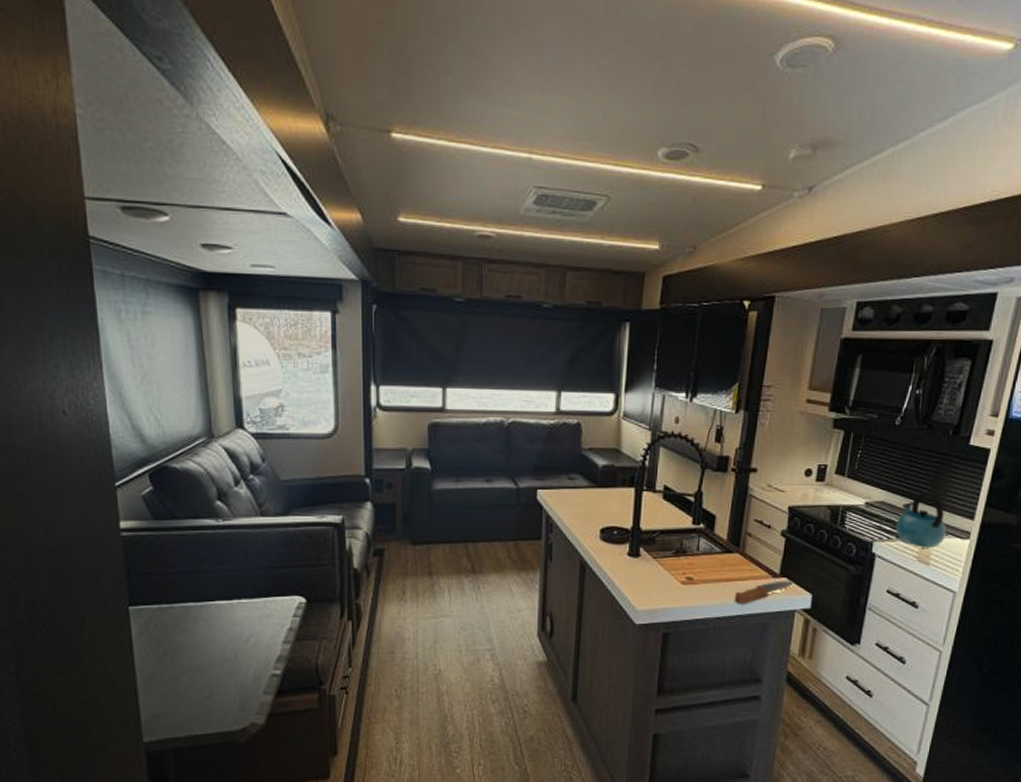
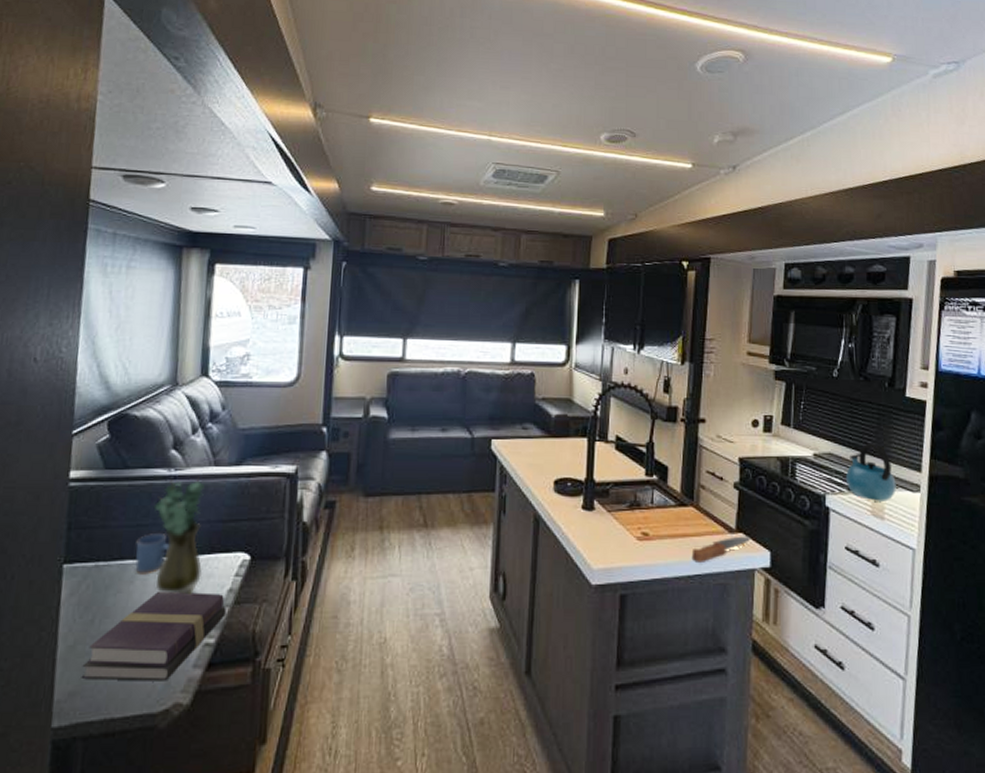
book: none [162,629,288,705] -> present [81,591,226,681]
mug: none [195,579,228,614] -> present [135,534,170,573]
vase: none [207,527,262,632] -> present [153,477,205,594]

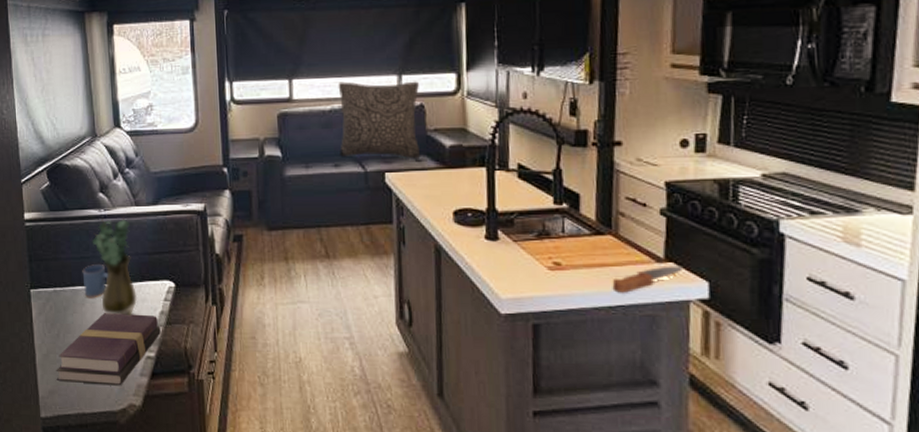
pillow: none [448,345,531,427] -> present [338,81,421,159]
kettle: present [845,443,897,502] -> none [805,159,878,226]

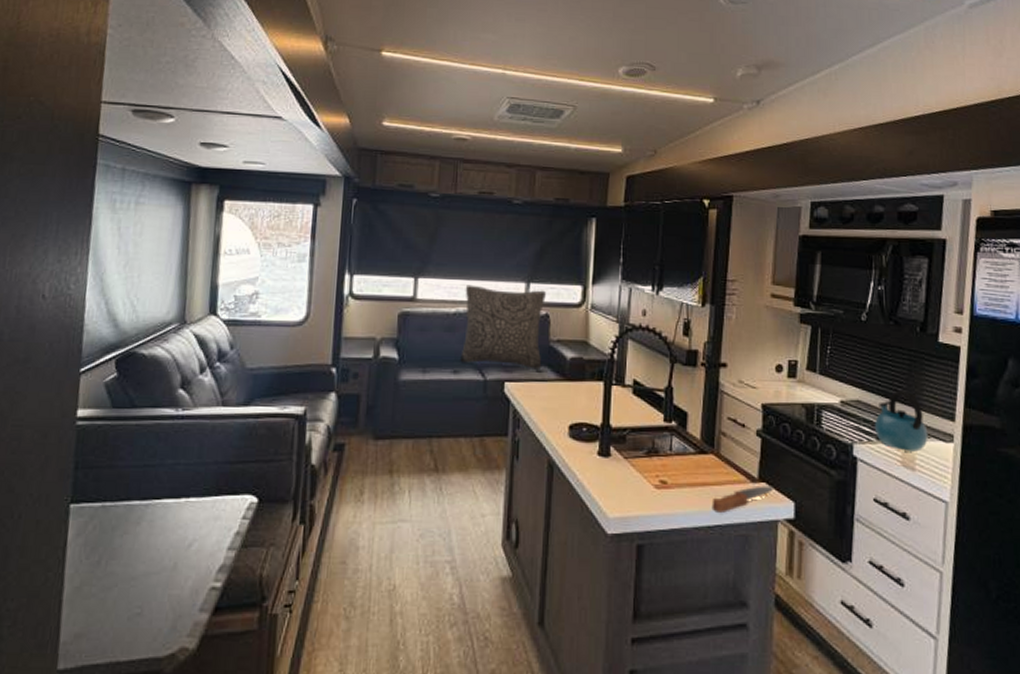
book: present [56,312,161,386] -> none [87,532,233,625]
mug: present [82,264,109,297] -> none [142,474,177,514]
vase: present [91,216,138,315] -> none [161,417,212,536]
kettle: none [805,159,878,226] -> present [874,390,928,452]

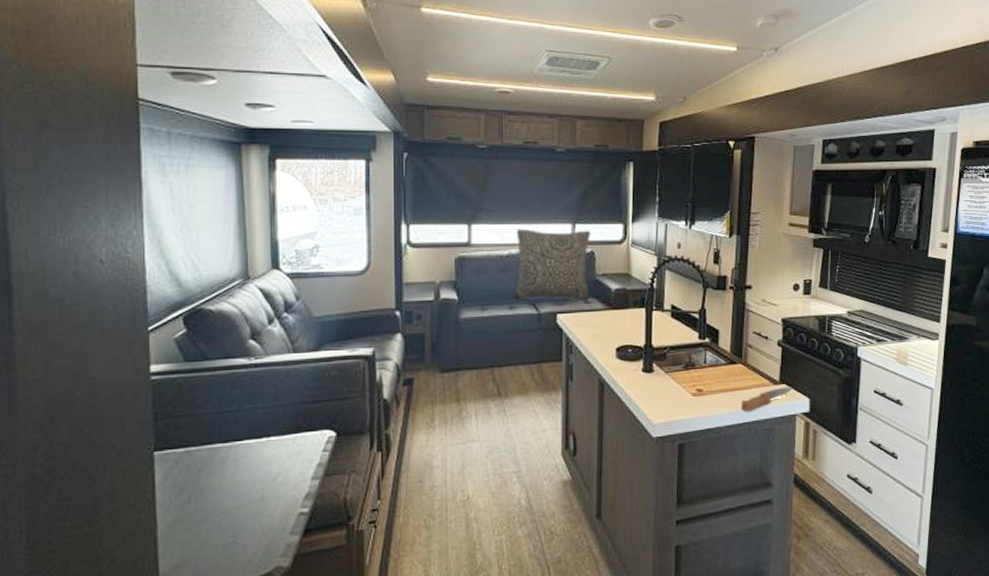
kettle: present [874,390,928,452] -> none [875,299,918,350]

